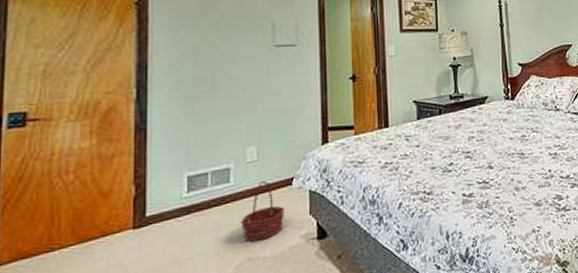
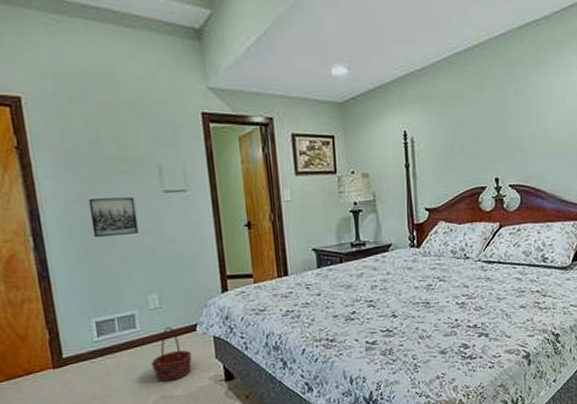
wall art: none [199,50,245,90] -> present [88,196,139,238]

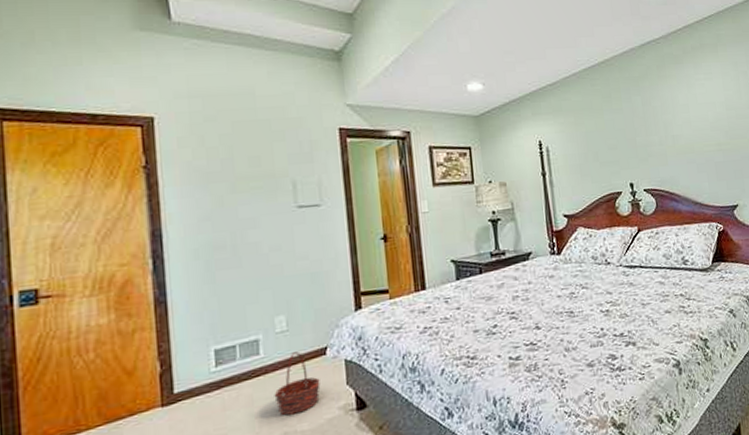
wall art: present [88,196,139,238] -> none [216,213,269,258]

